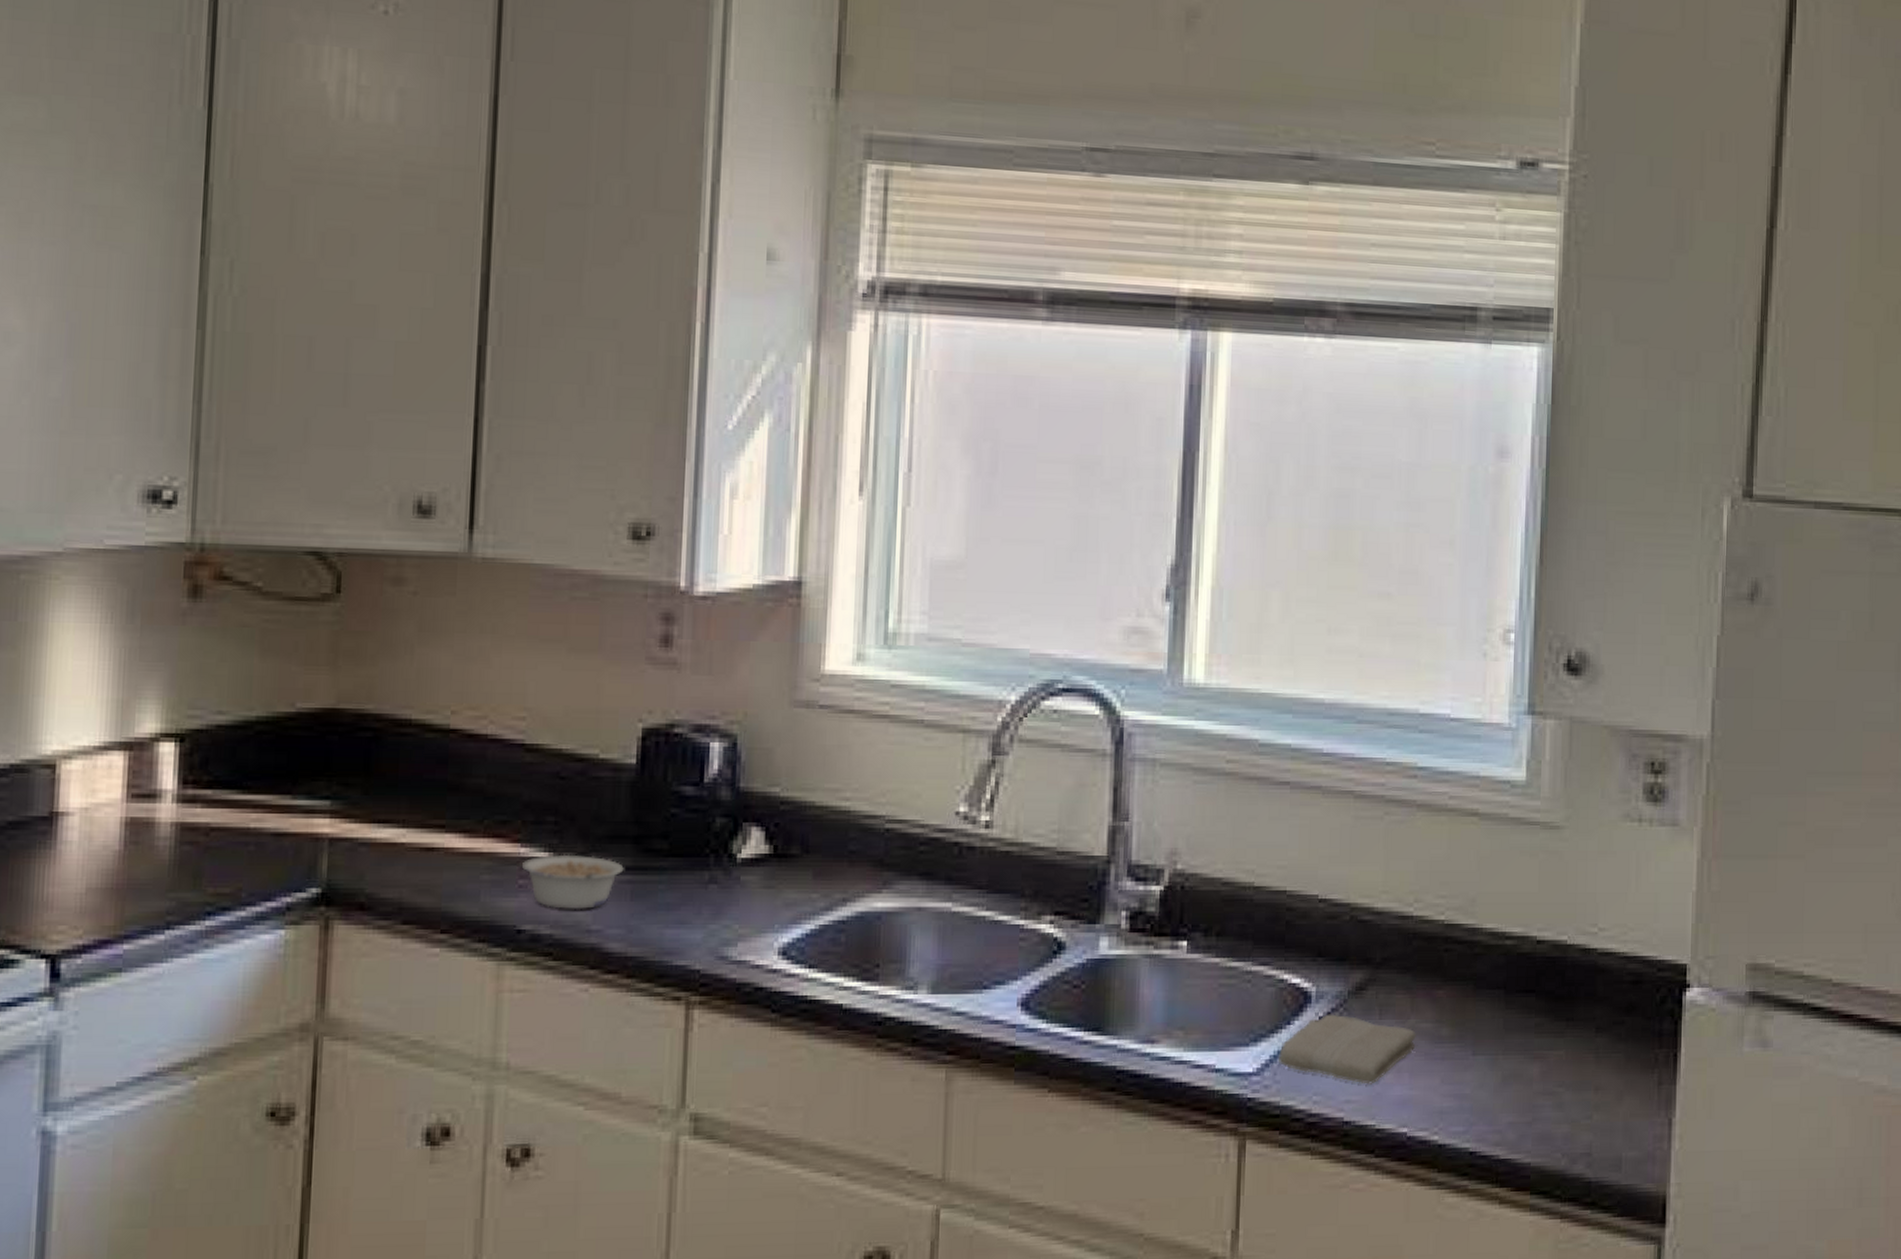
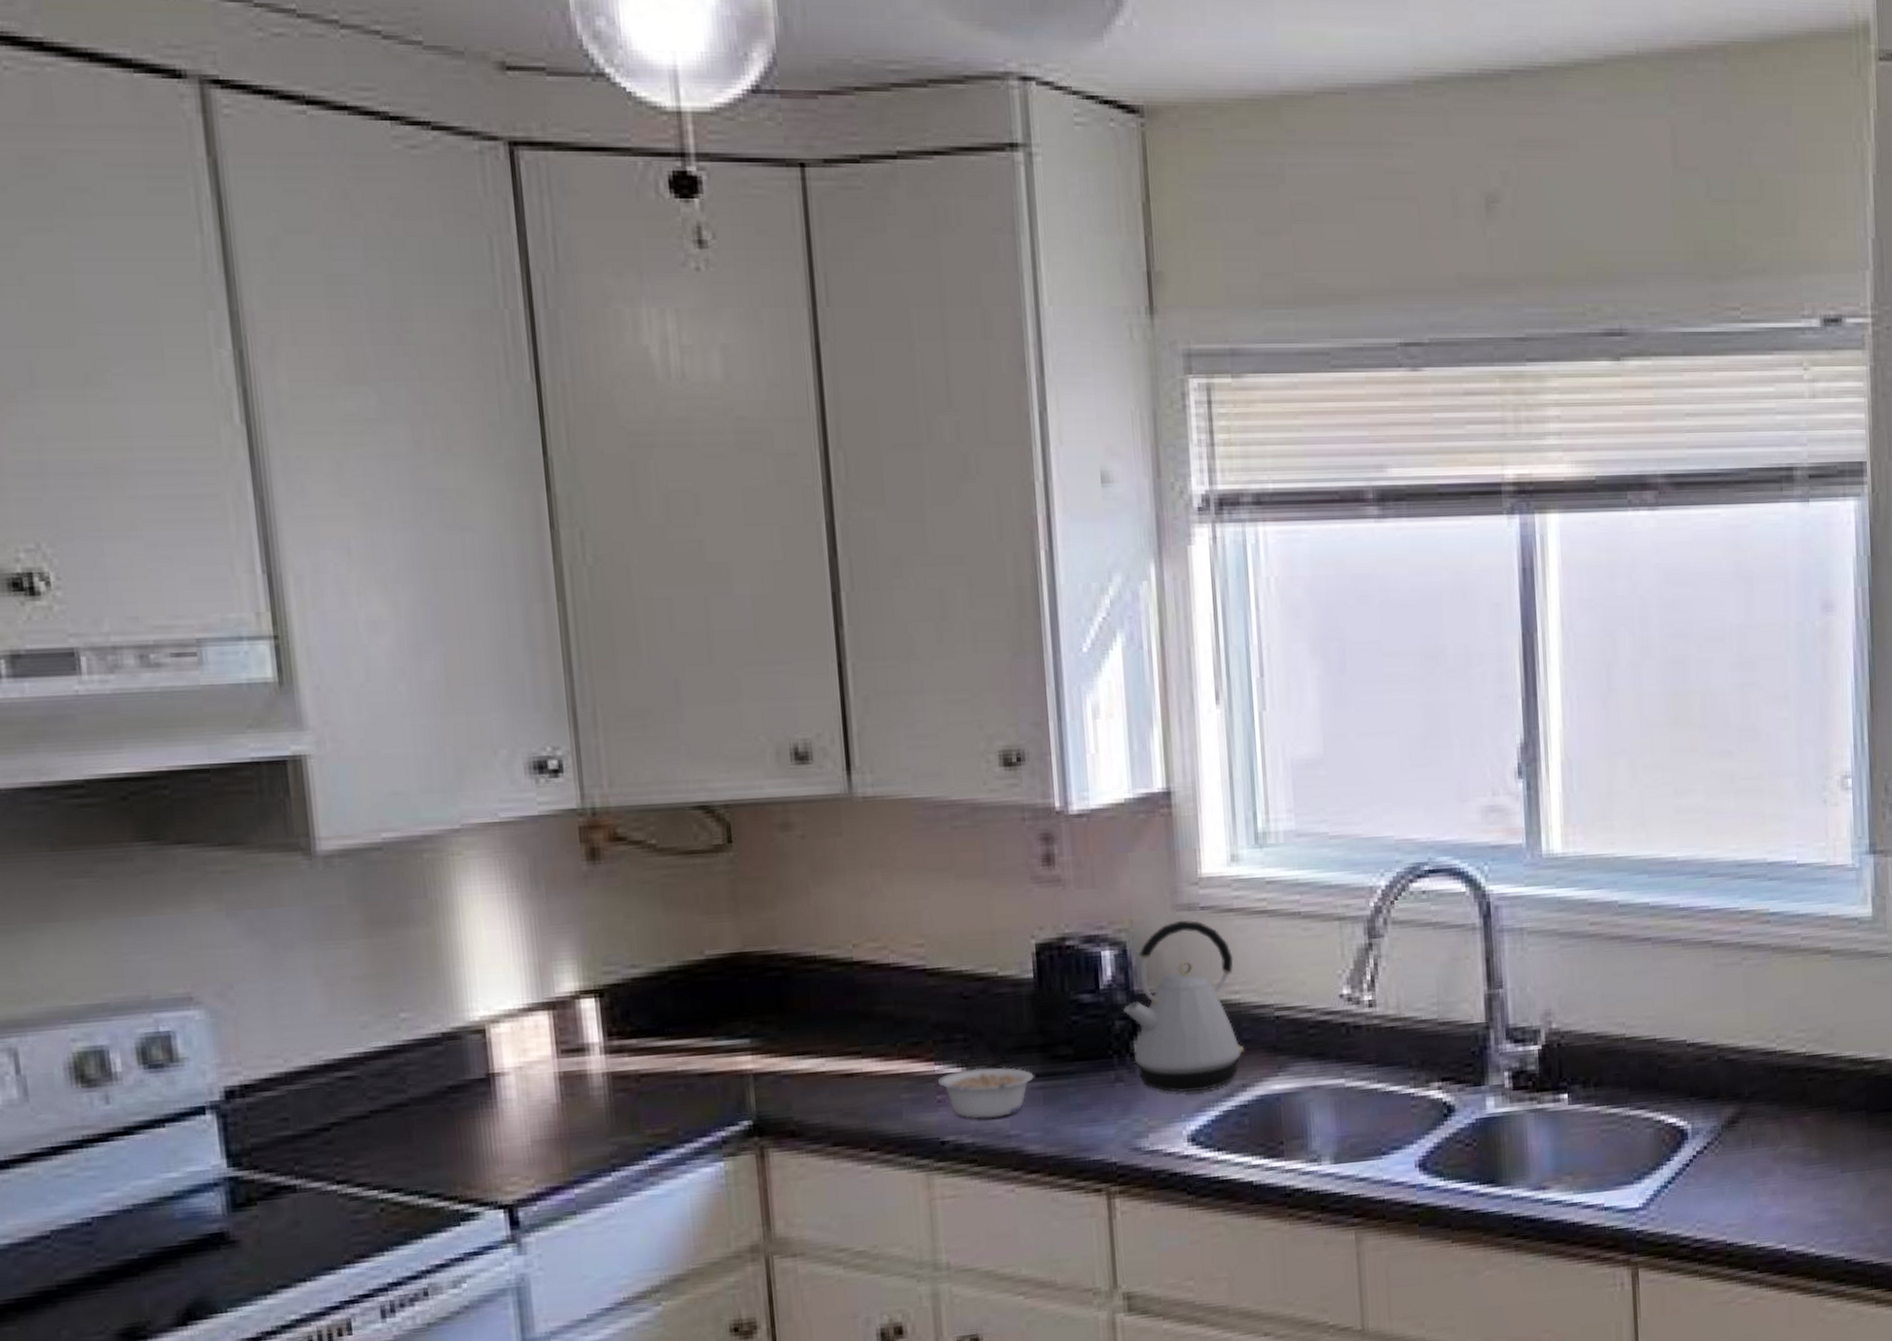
kettle: none [726,717,849,902] -> present [1123,920,1244,1093]
washcloth: present [1277,1014,1416,1084] -> none [1661,1147,1788,1208]

